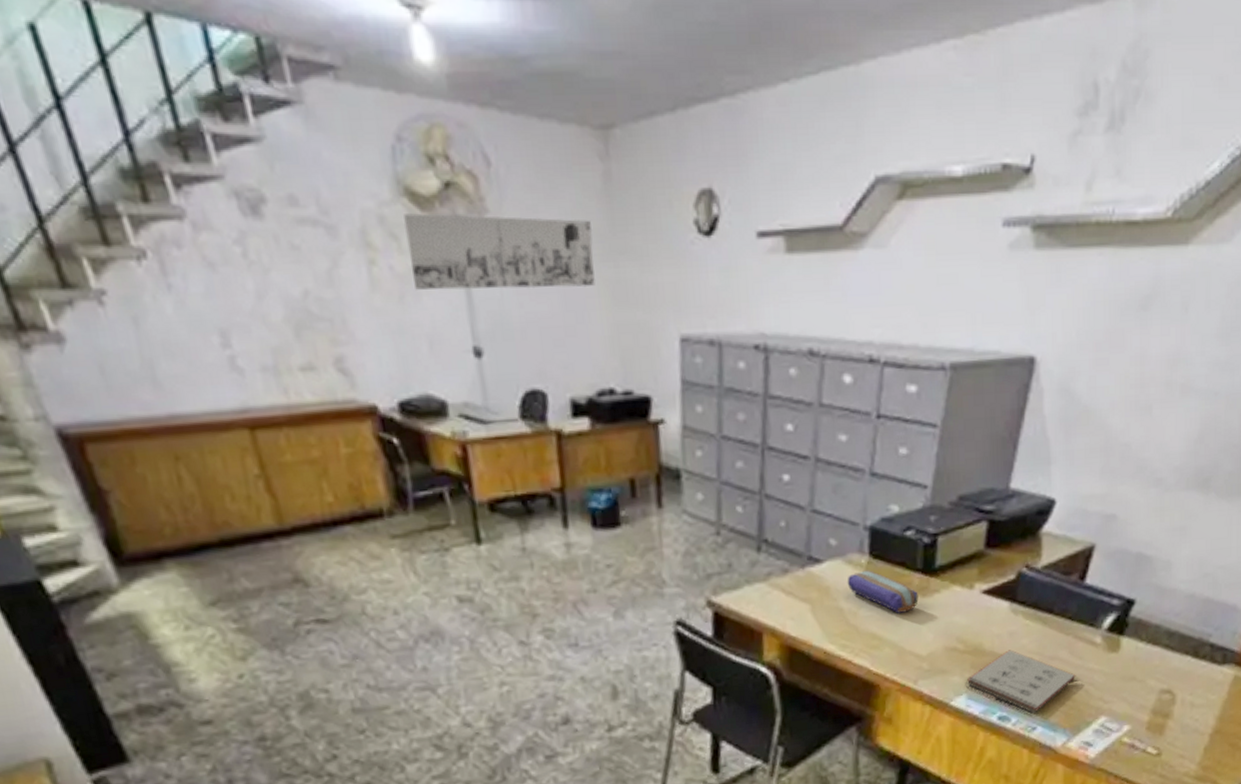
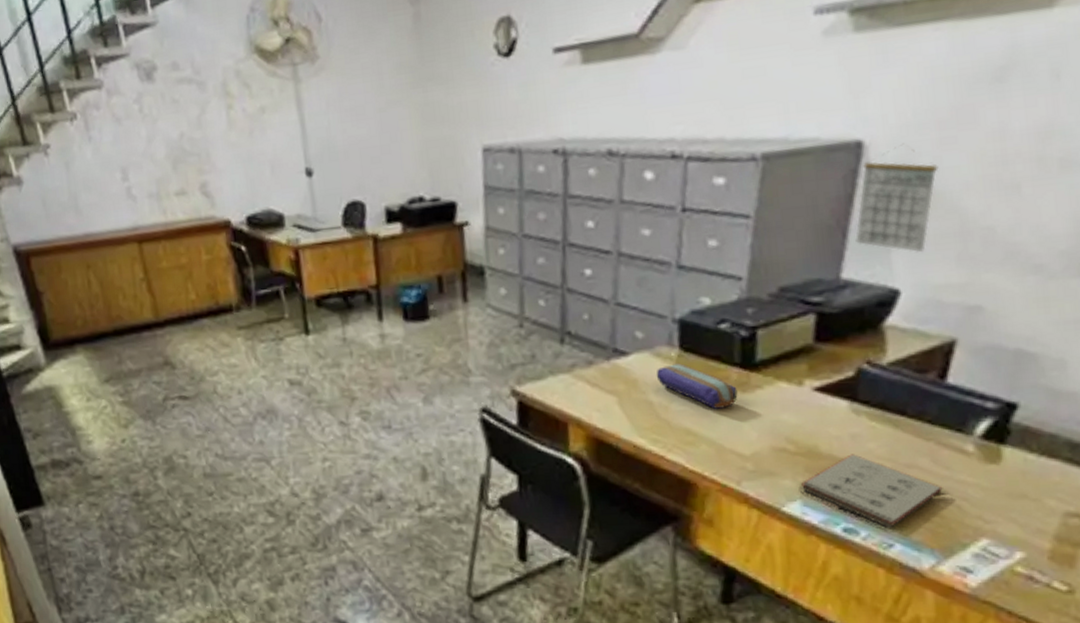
wall art: present [403,213,595,290] -> none [254,55,407,126]
calendar: none [1024,361,1093,466] -> present [855,143,939,253]

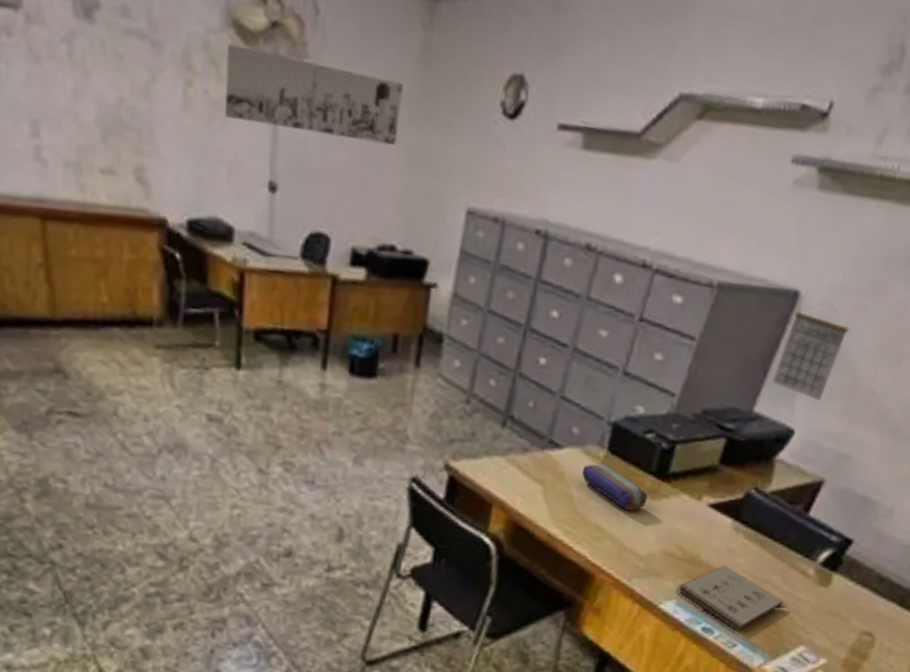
wall art: none [254,55,407,126] -> present [225,44,403,145]

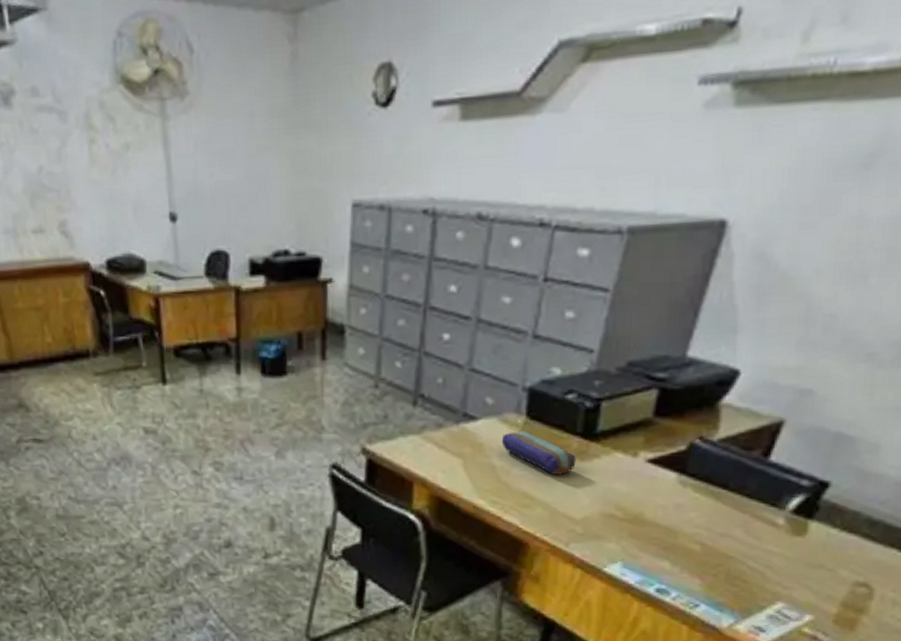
wall art: present [225,44,403,145] -> none [119,96,278,164]
notepad: present [676,565,784,632] -> none [621,522,751,591]
calendar: present [772,301,849,402] -> none [706,225,795,336]

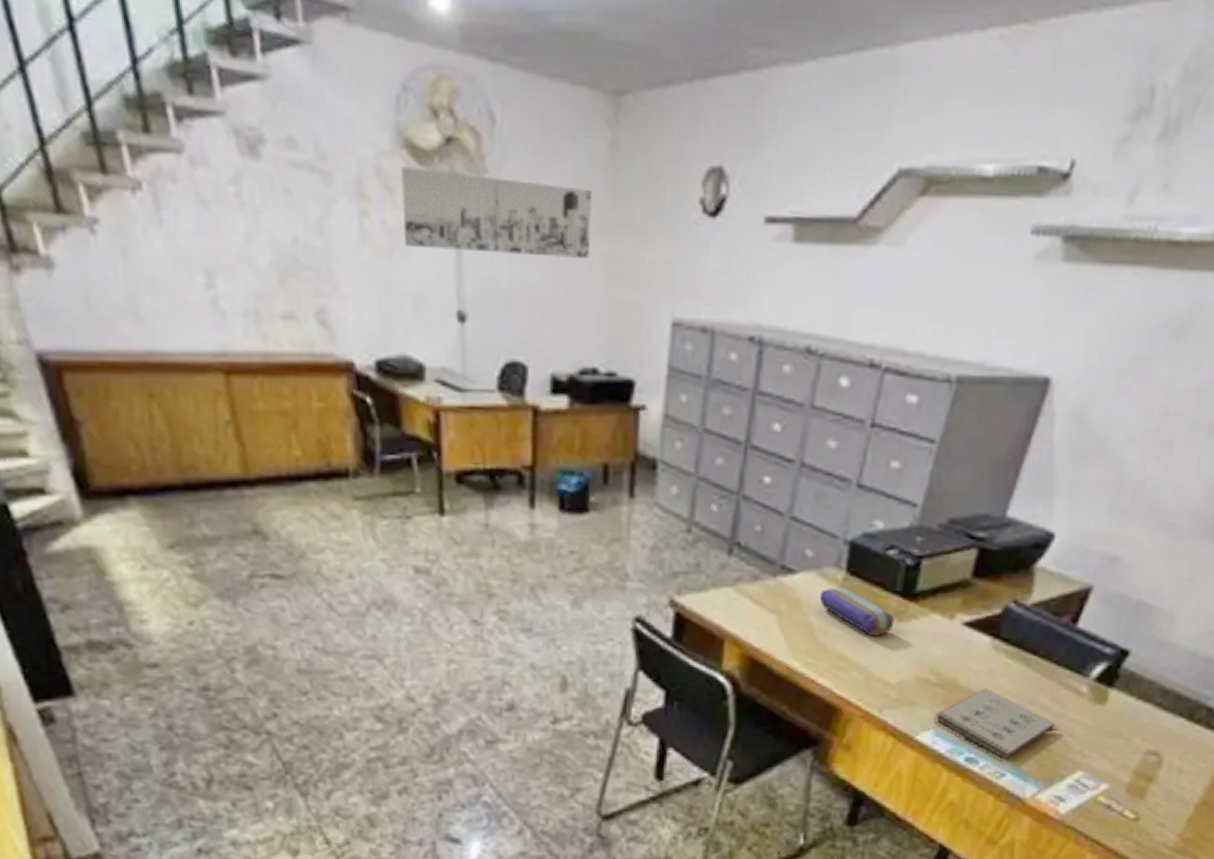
wall art: none [119,96,278,164] -> present [400,166,592,259]
notepad: none [621,522,751,591] -> present [933,688,1055,760]

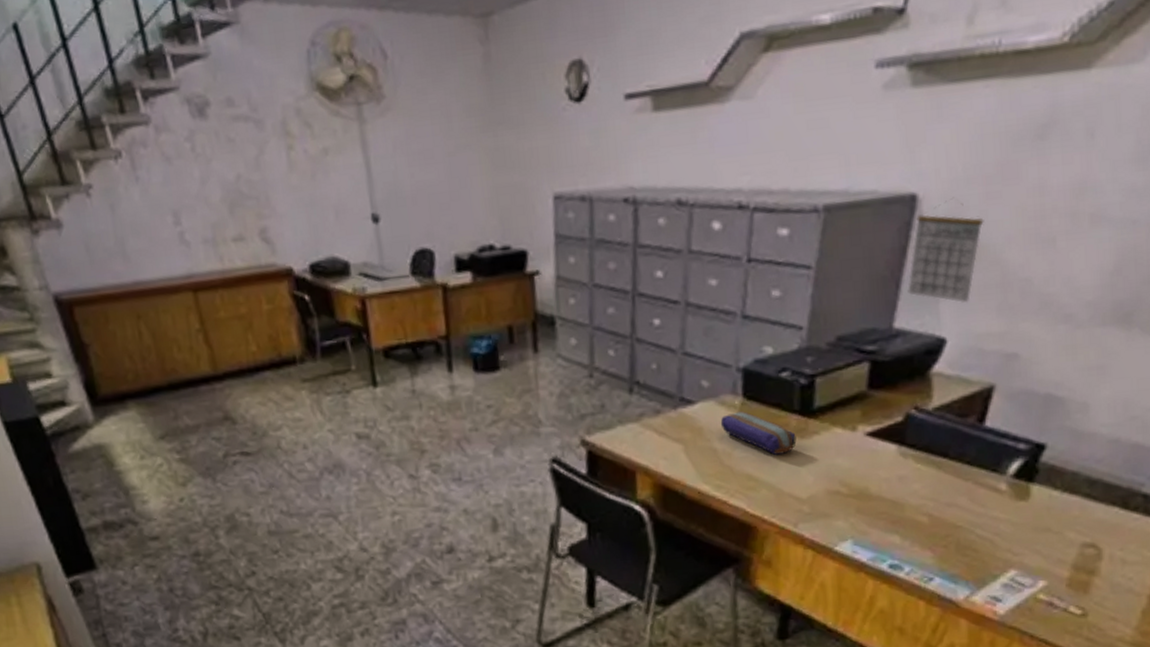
wall art: present [400,166,592,259] -> none [316,97,477,168]
notepad: present [933,688,1055,760] -> none [850,494,978,565]
calendar: none [1026,386,1110,500] -> present [908,197,984,303]

